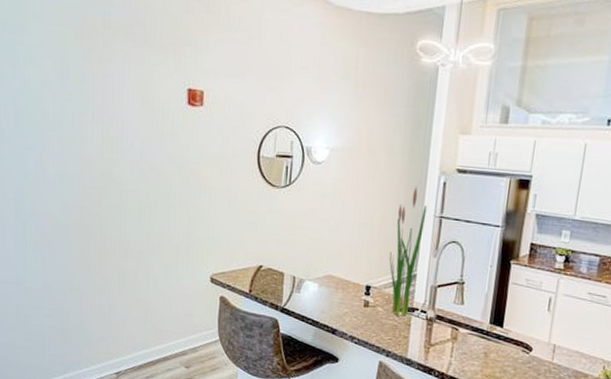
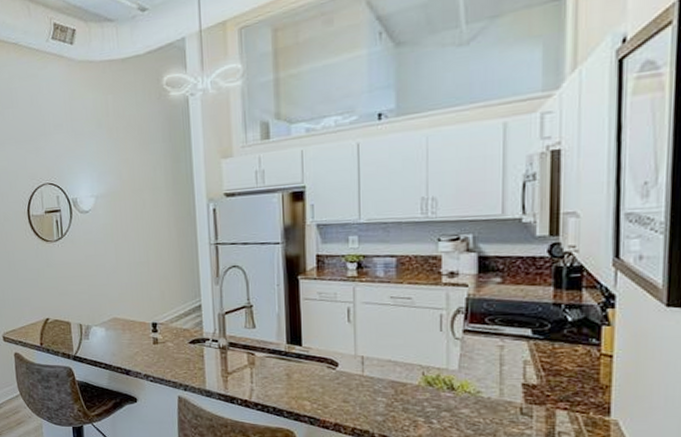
plant: present [389,185,427,316] -> none [170,216,201,349]

